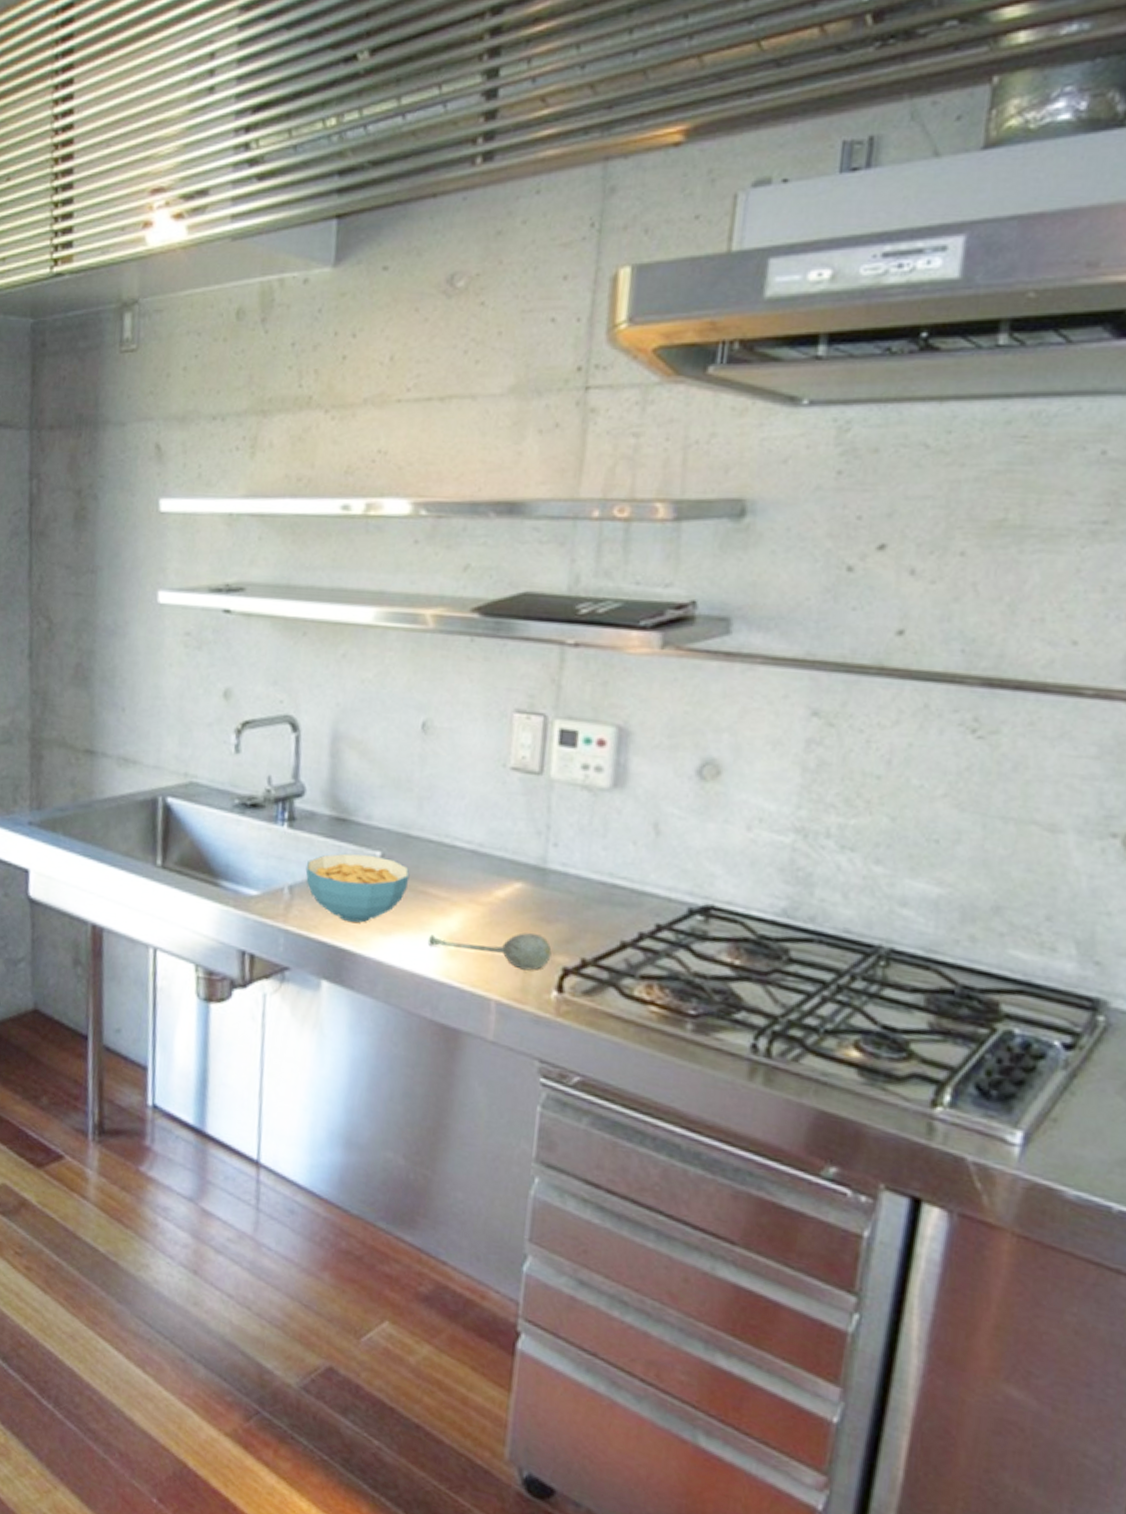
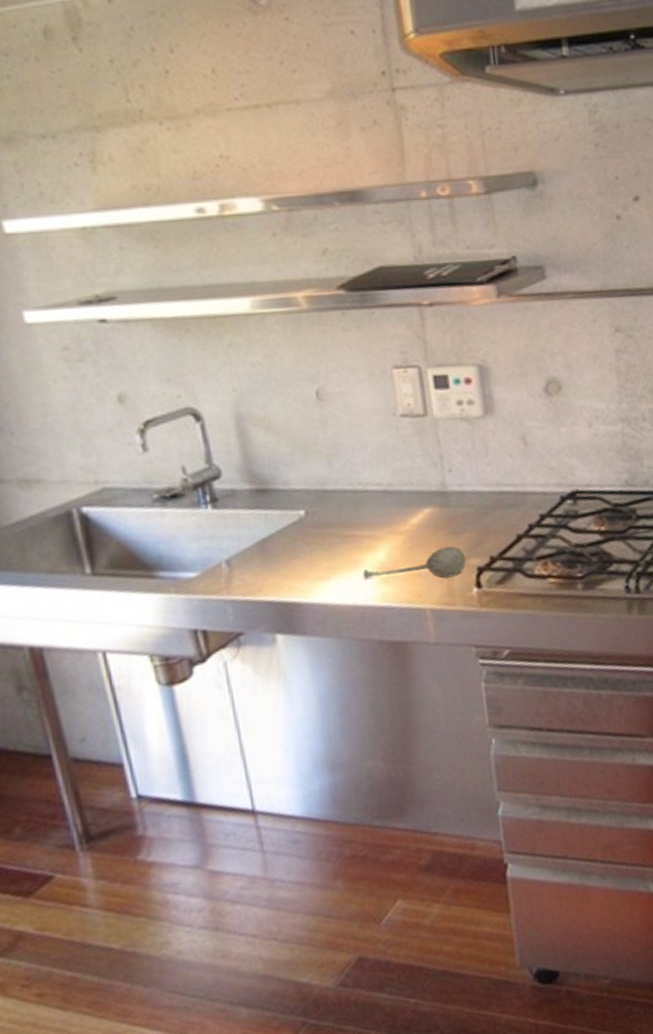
cereal bowl: present [305,853,410,923] -> none [237,514,335,578]

